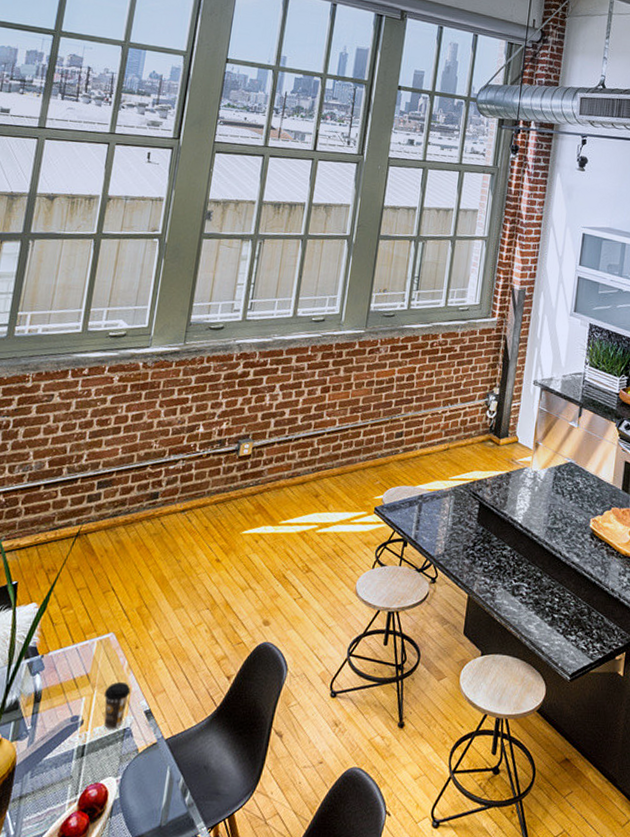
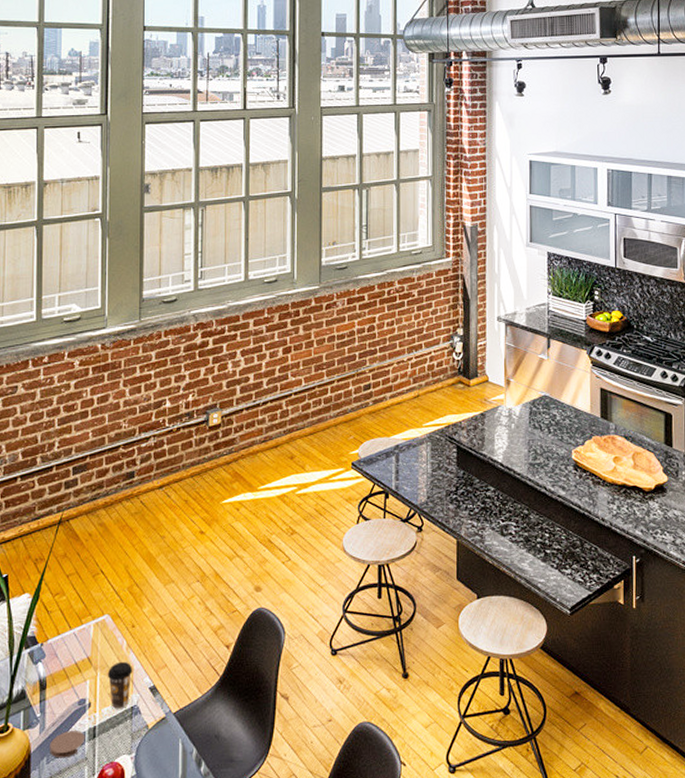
coaster: none [35,746,74,774] -> present [50,730,85,758]

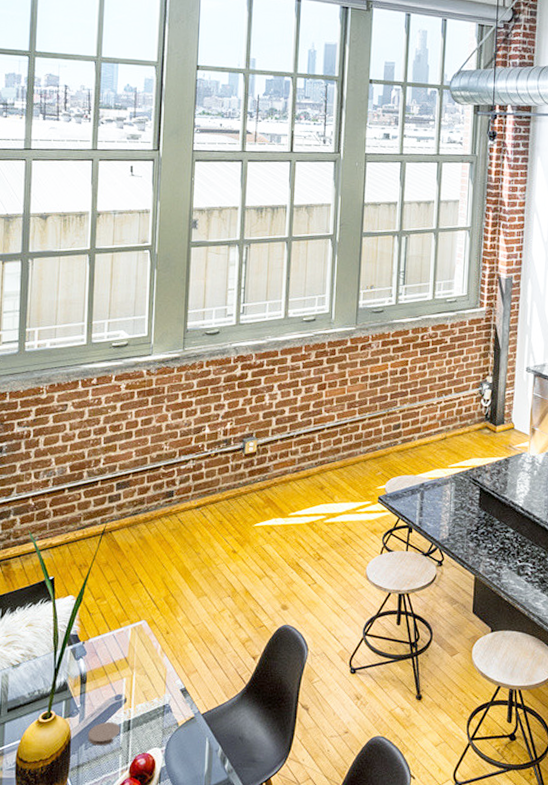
coffee cup: present [107,661,133,709] -> none [142,663,166,706]

